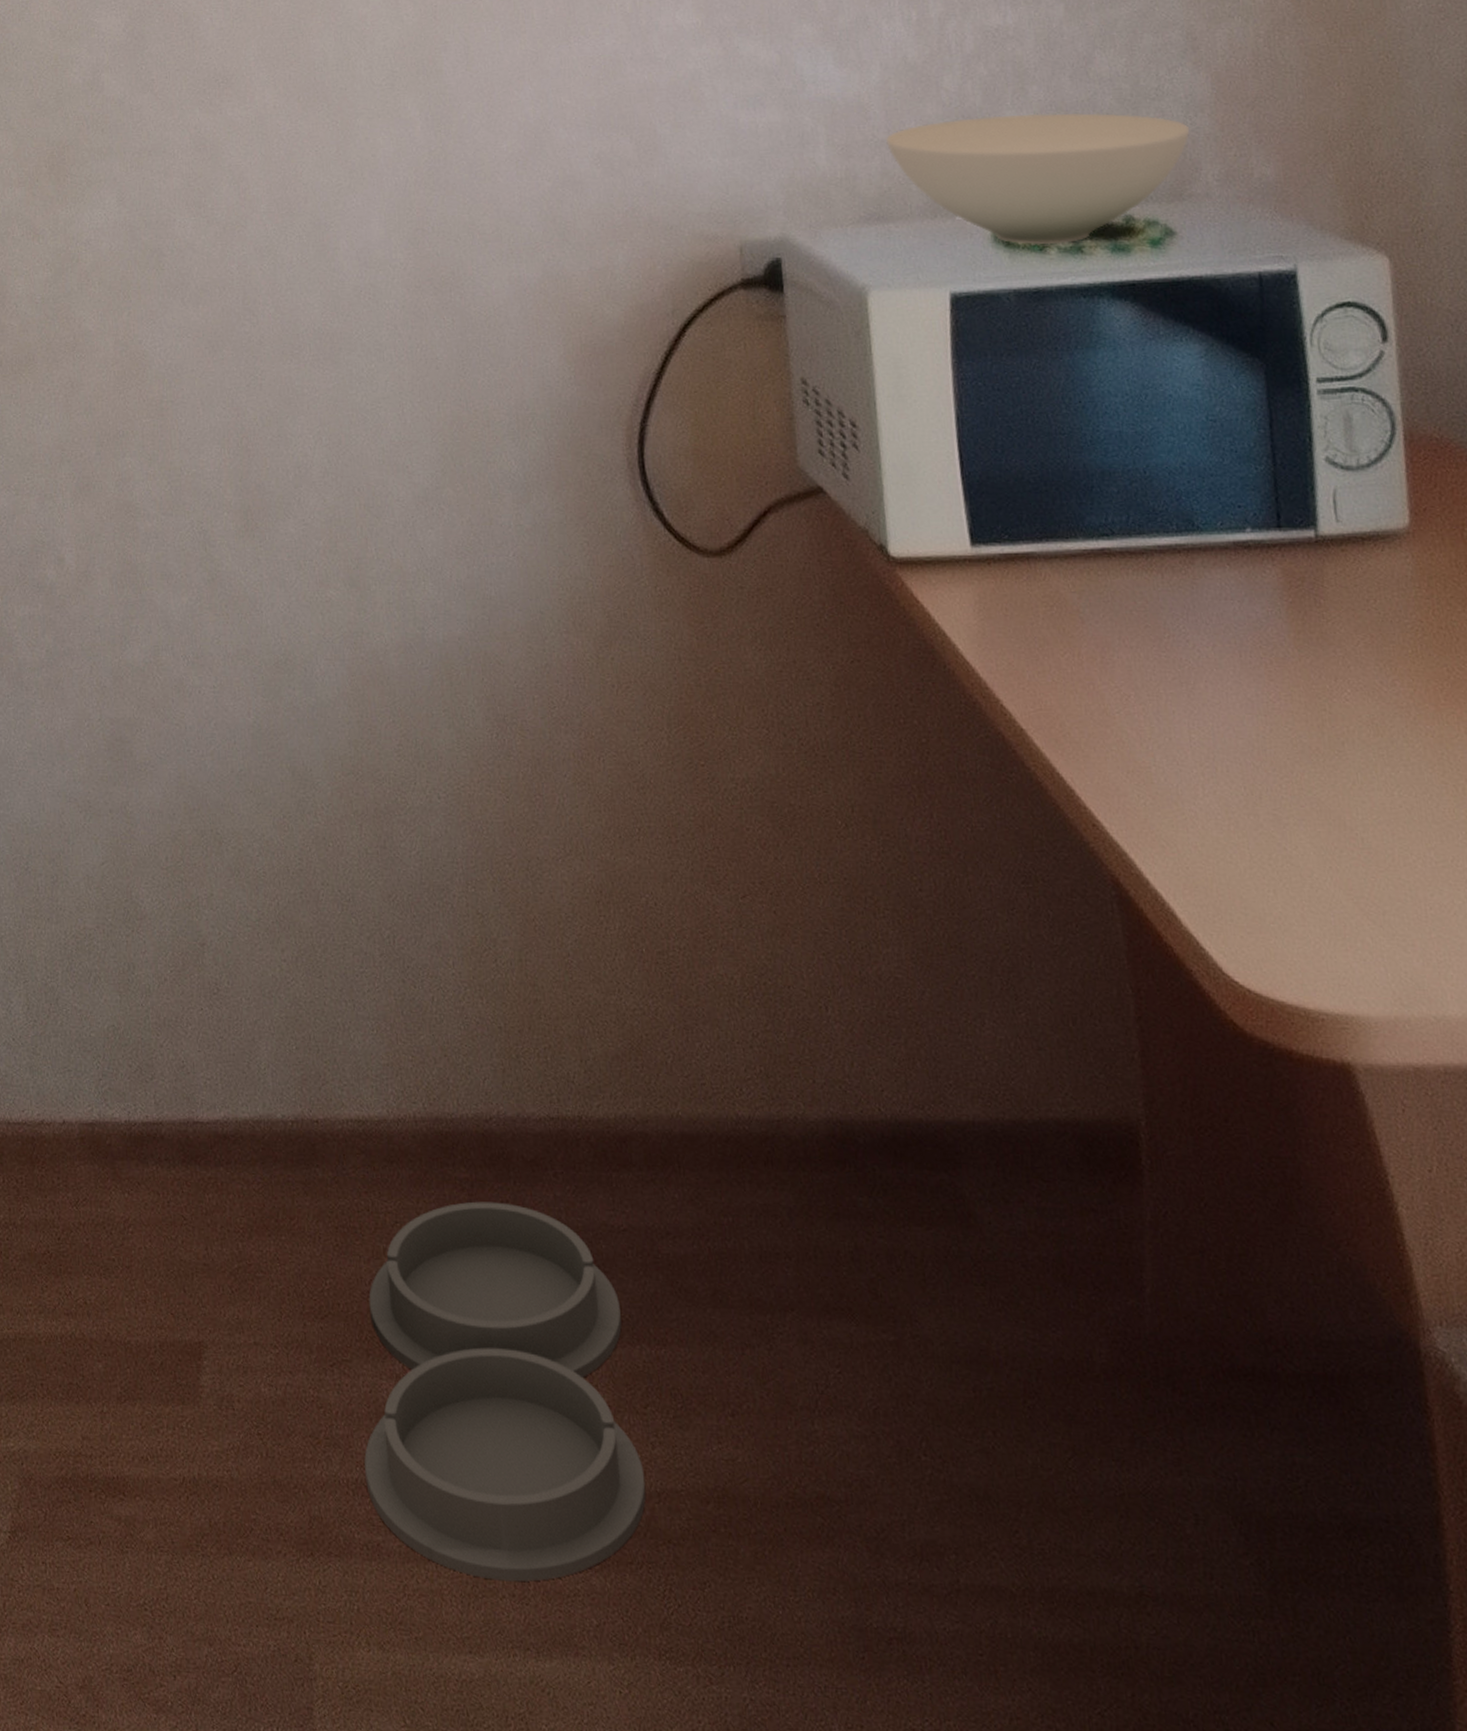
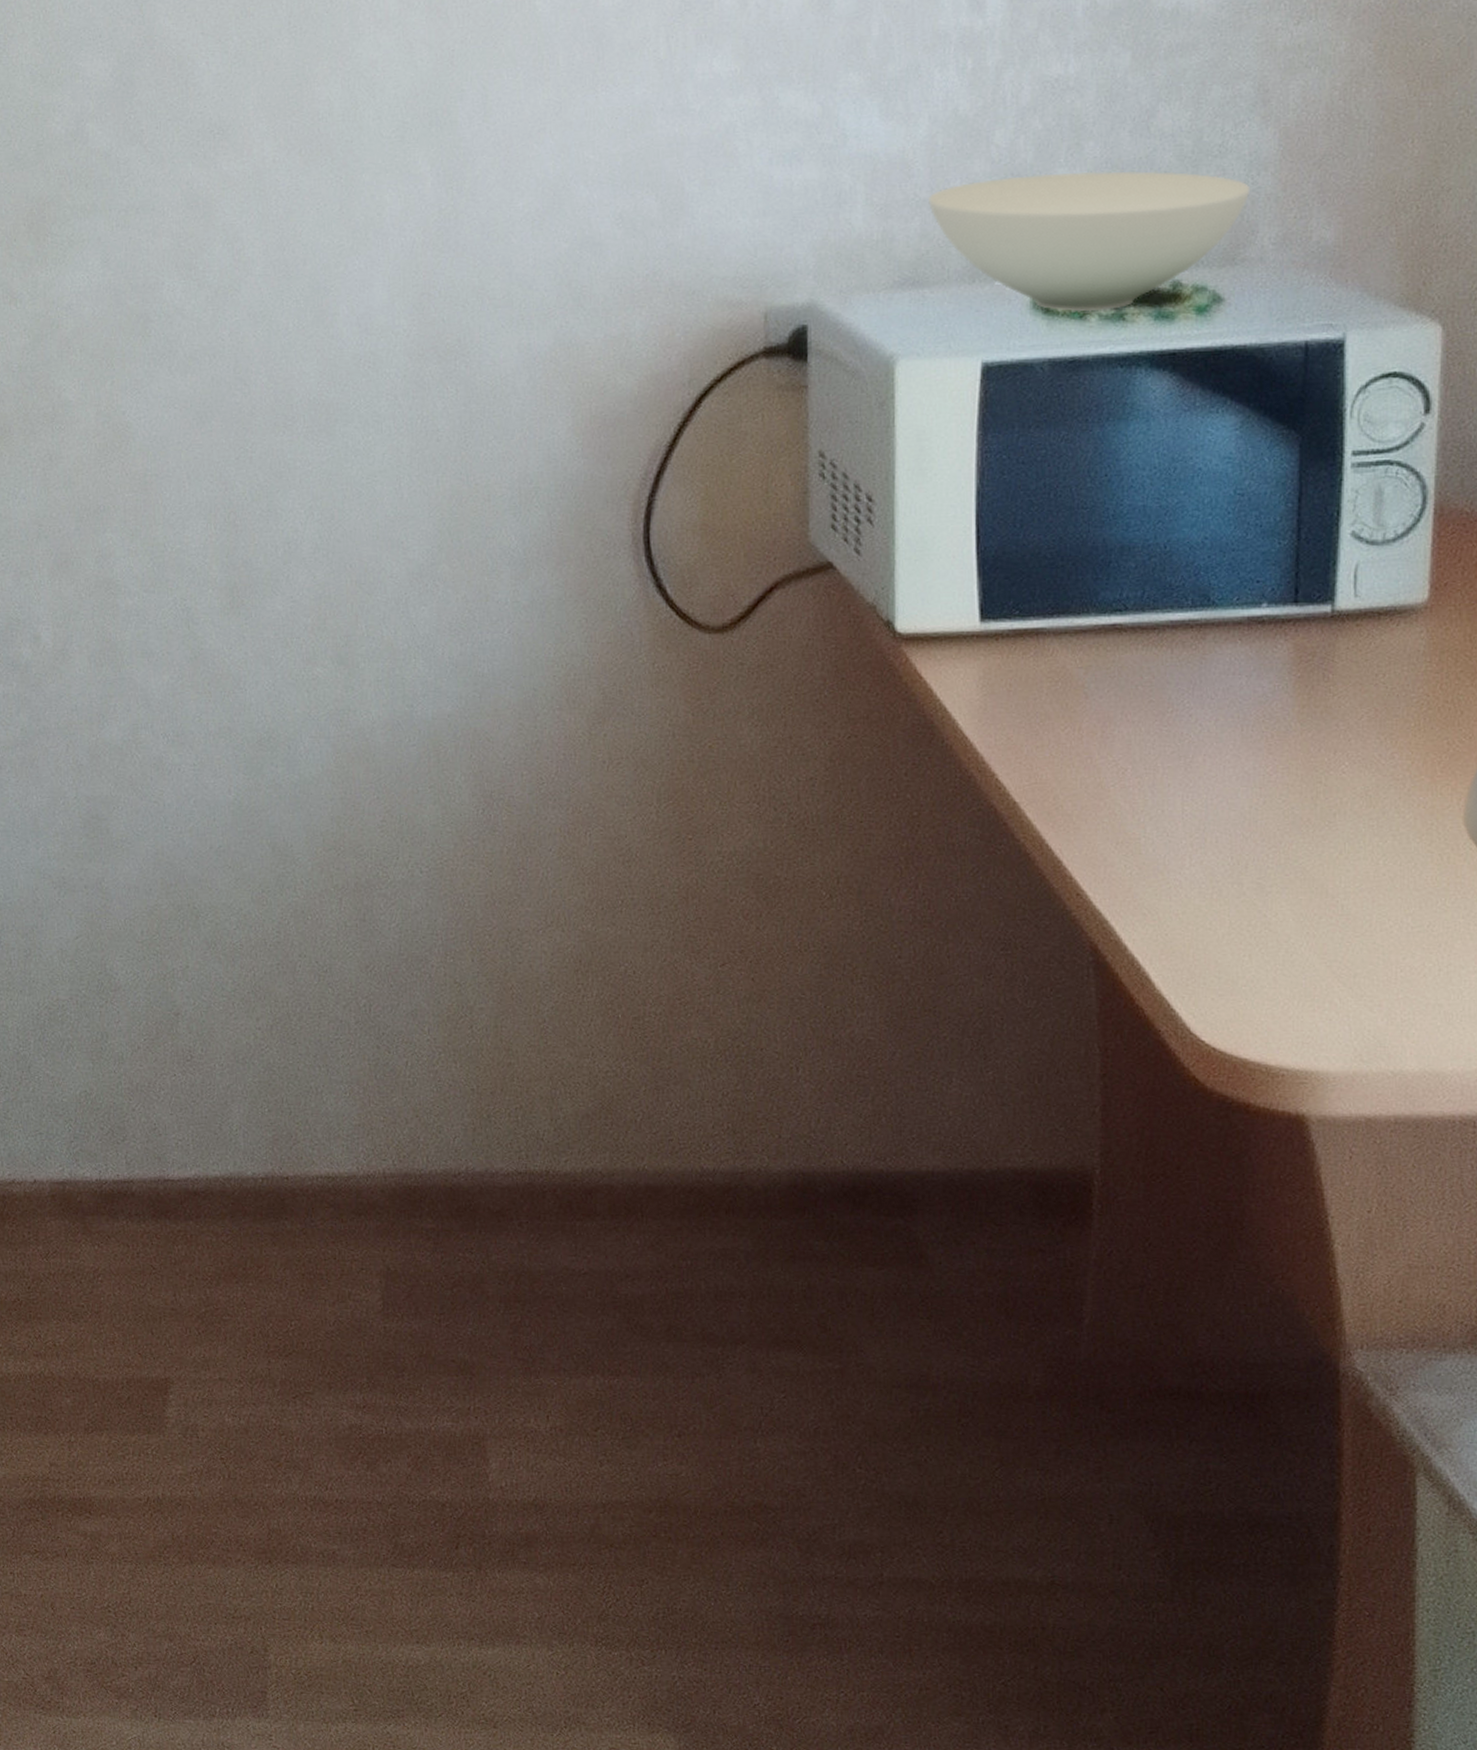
pet bowl: present [364,1201,646,1582] -> none [323,1249,592,1582]

